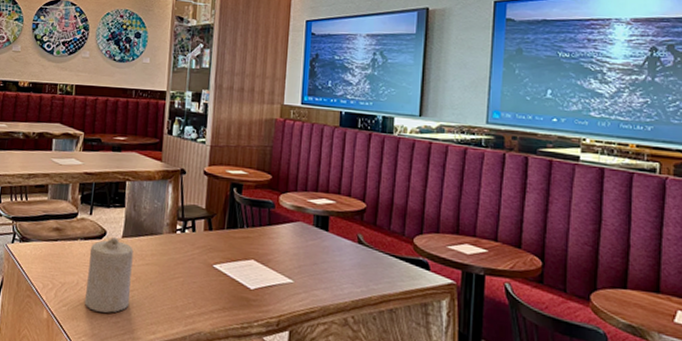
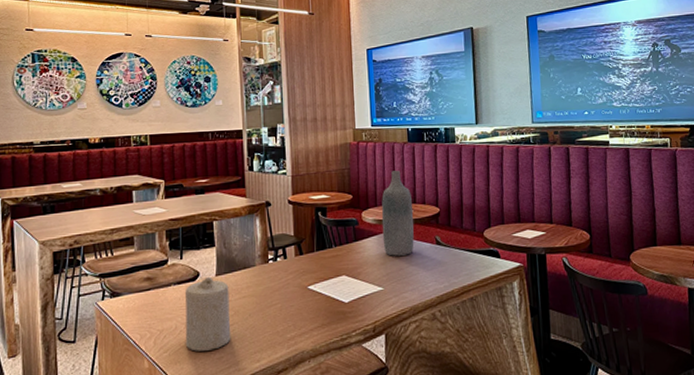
bottle: none [299,155,337,250] -> present [381,170,414,256]

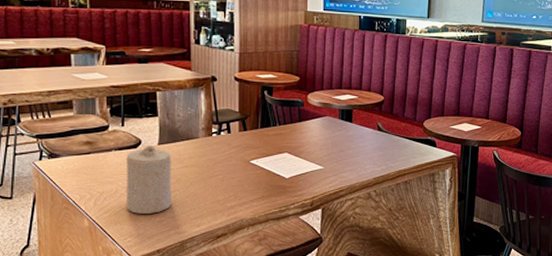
bottle: present [381,170,414,256] -> none [326,57,359,138]

